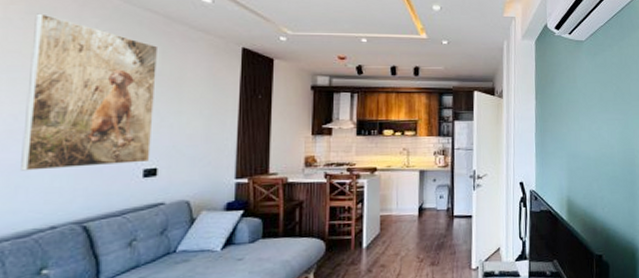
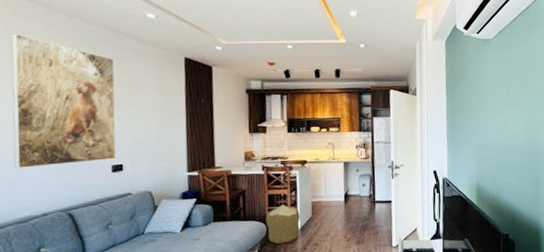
pouf: none [325,219,366,265] -> present [266,205,300,244]

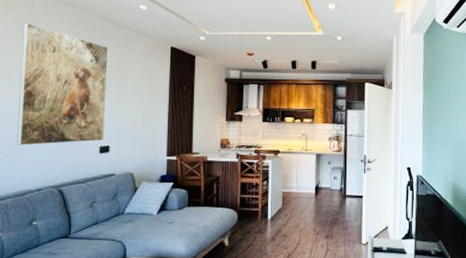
pouf: present [266,205,300,244] -> none [237,194,271,232]

